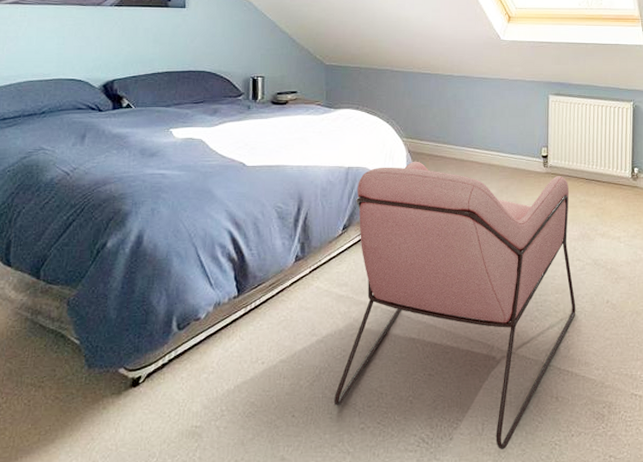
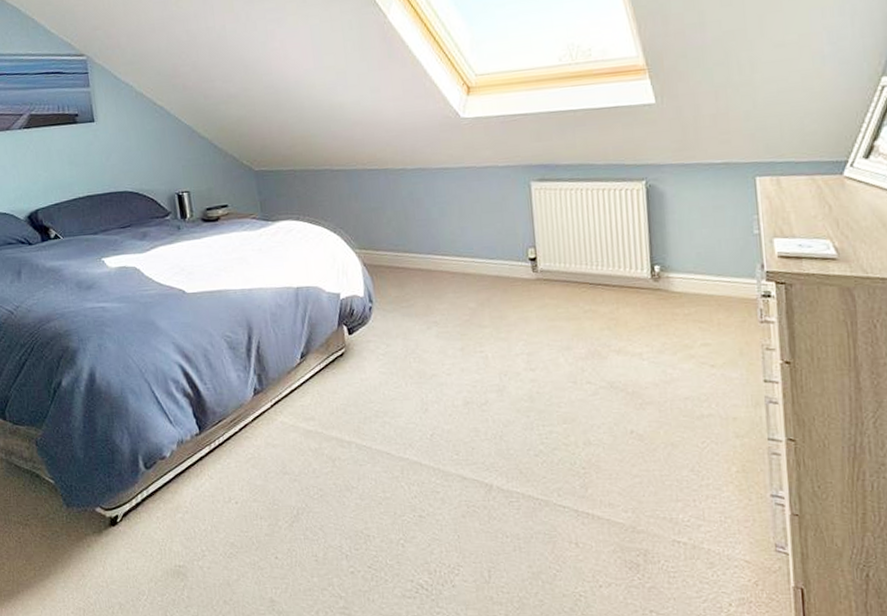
armchair: present [333,161,576,450] -> none [310,275,592,600]

